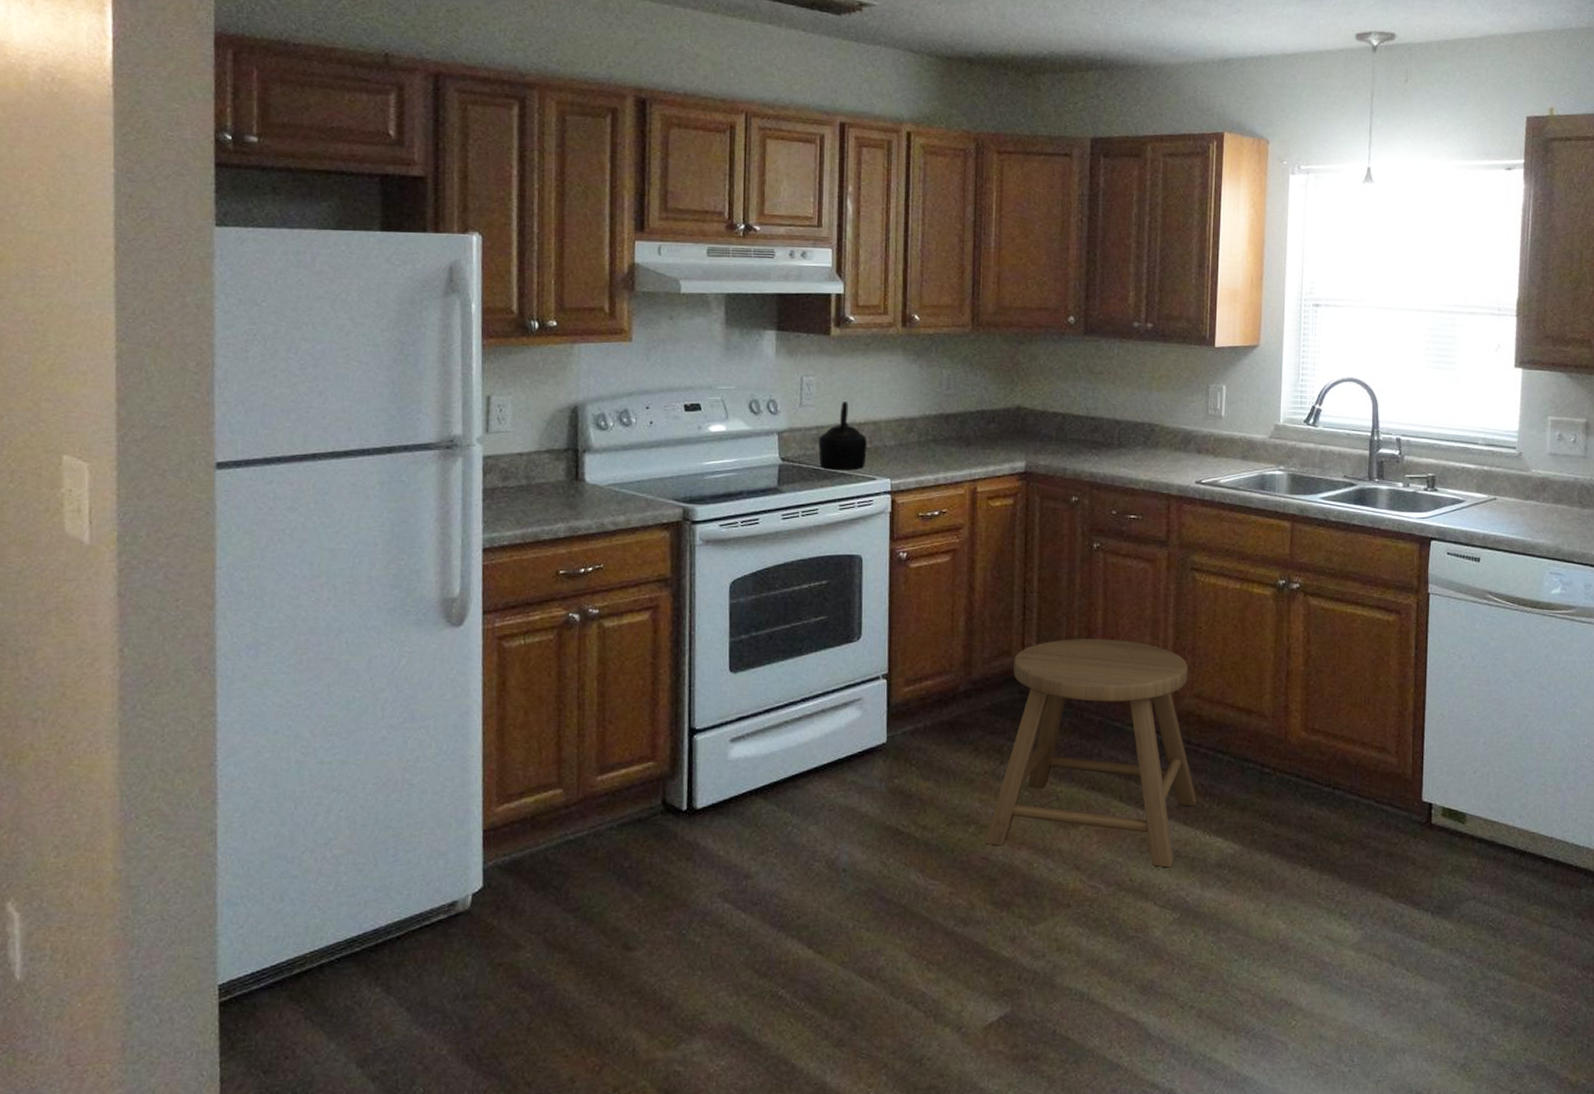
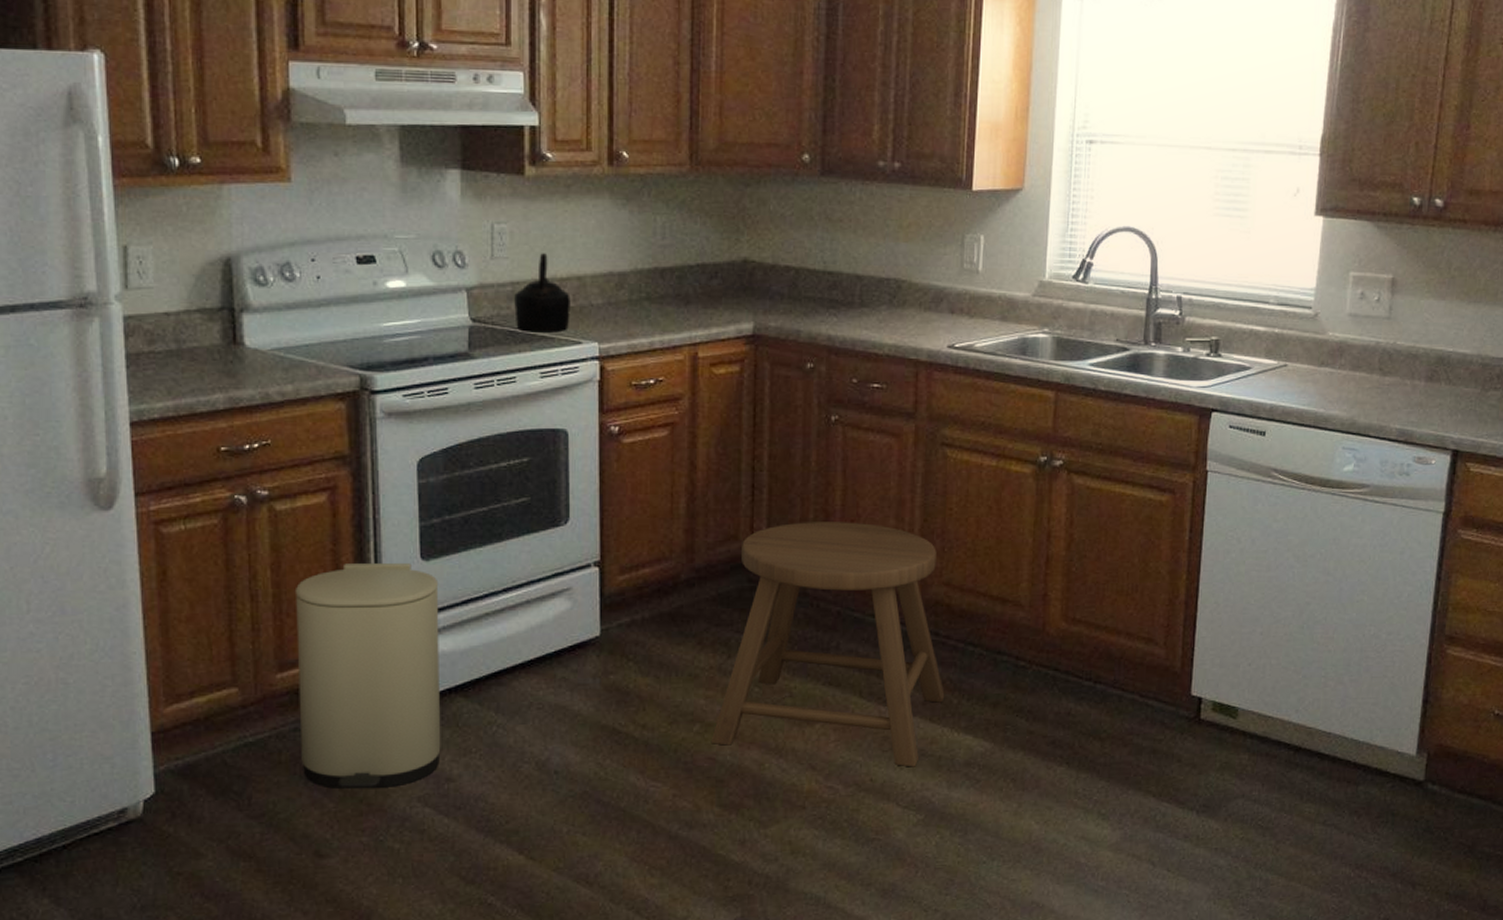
pedal bin: none [615,675,745,884] -> present [294,563,441,789]

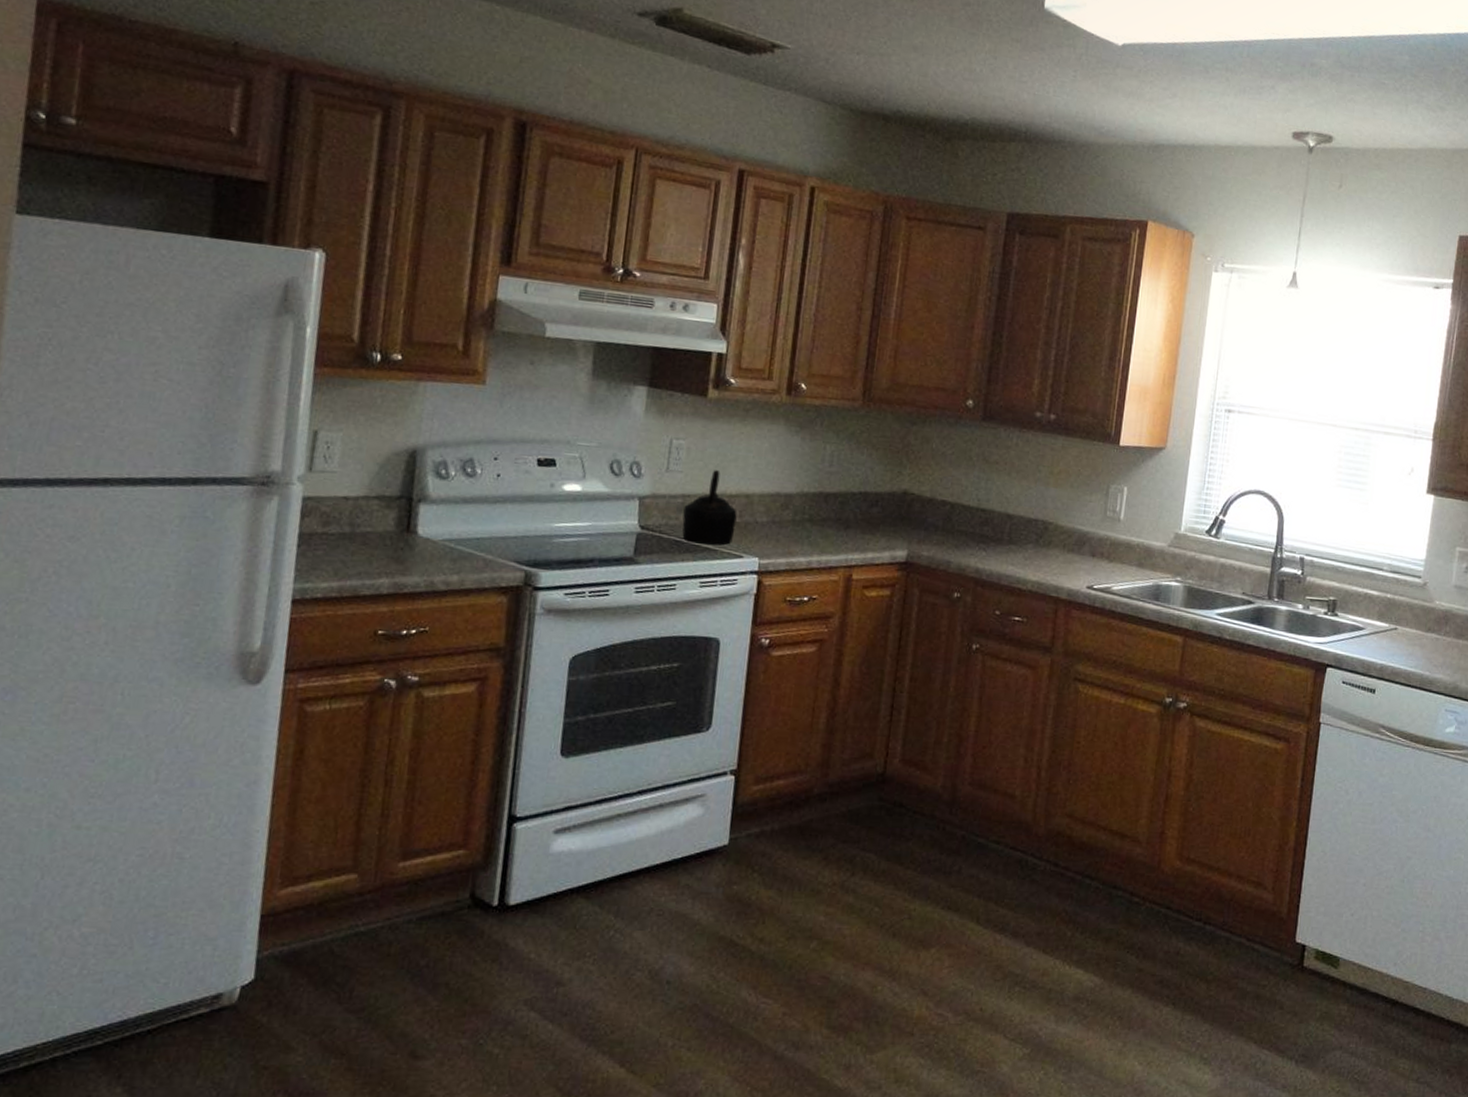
pedal bin: present [294,563,441,789] -> none [411,755,575,988]
stool: present [710,522,945,767] -> none [826,745,1062,999]

